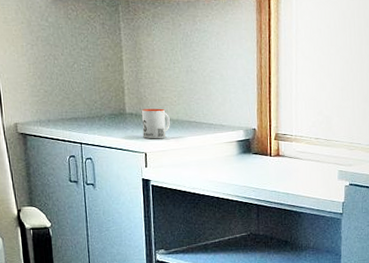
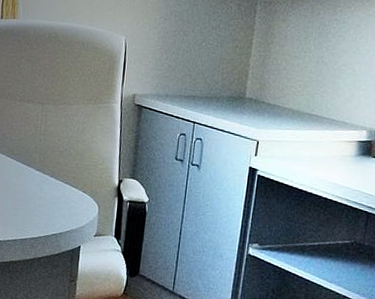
mug: present [141,108,170,139] -> none [258,95,290,129]

